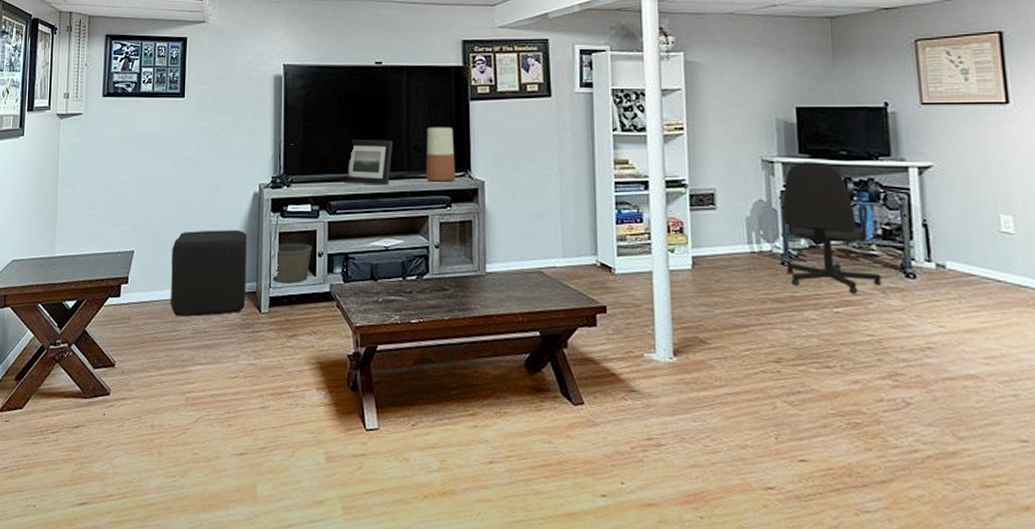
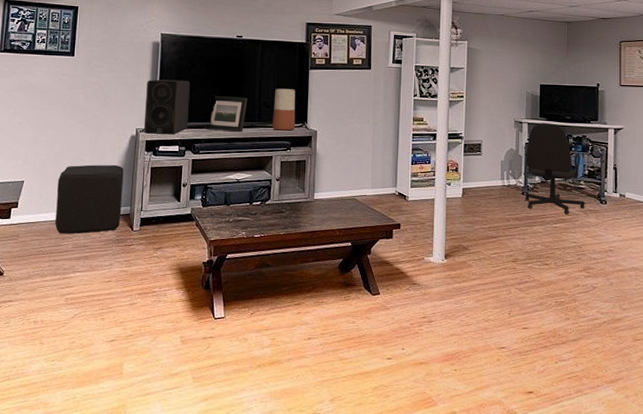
speaker: none [268,121,322,190] -> present [143,79,191,135]
basket: present [272,242,313,283] -> none [144,175,179,207]

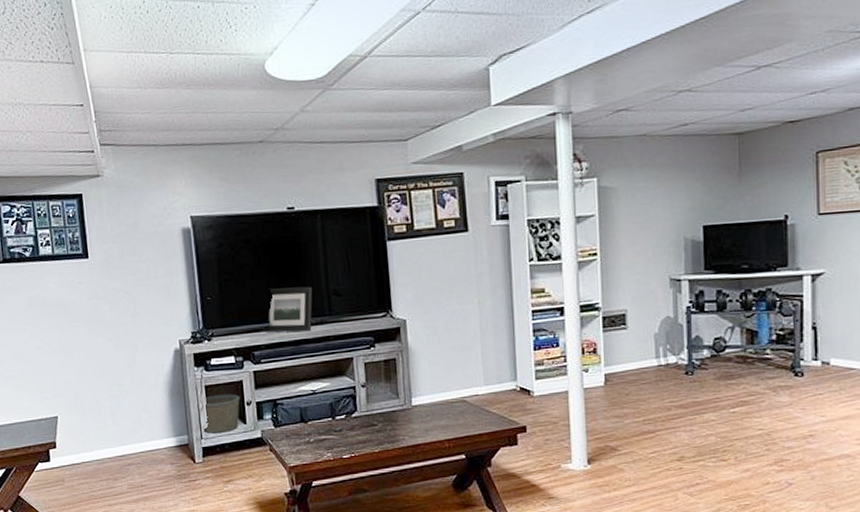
pouf: present [55,164,124,234] -> none [97,386,179,474]
speaker: present [143,79,191,135] -> none [183,273,242,345]
basket: none [144,175,179,207] -> present [202,394,240,434]
vase: present [272,88,296,131] -> none [345,269,377,325]
office chair: present [525,123,585,214] -> none [688,276,774,395]

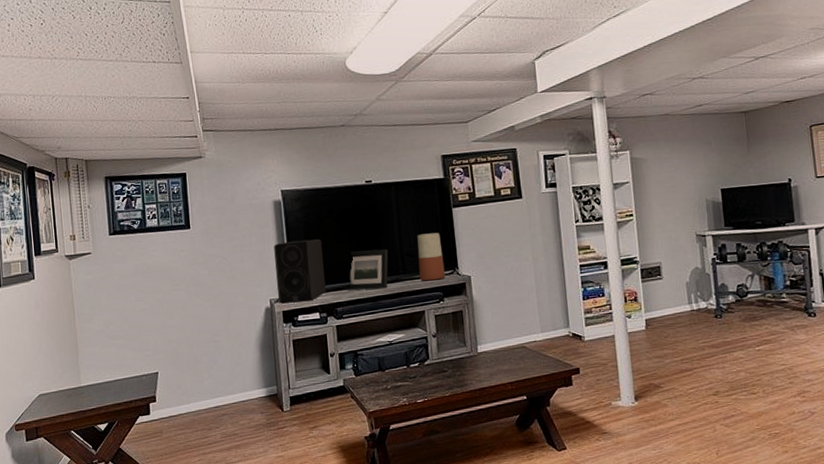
speaker: none [183,273,242,345] -> present [274,238,326,304]
basket: present [202,394,240,434] -> none [290,347,325,384]
vase: none [345,269,377,325] -> present [417,232,445,282]

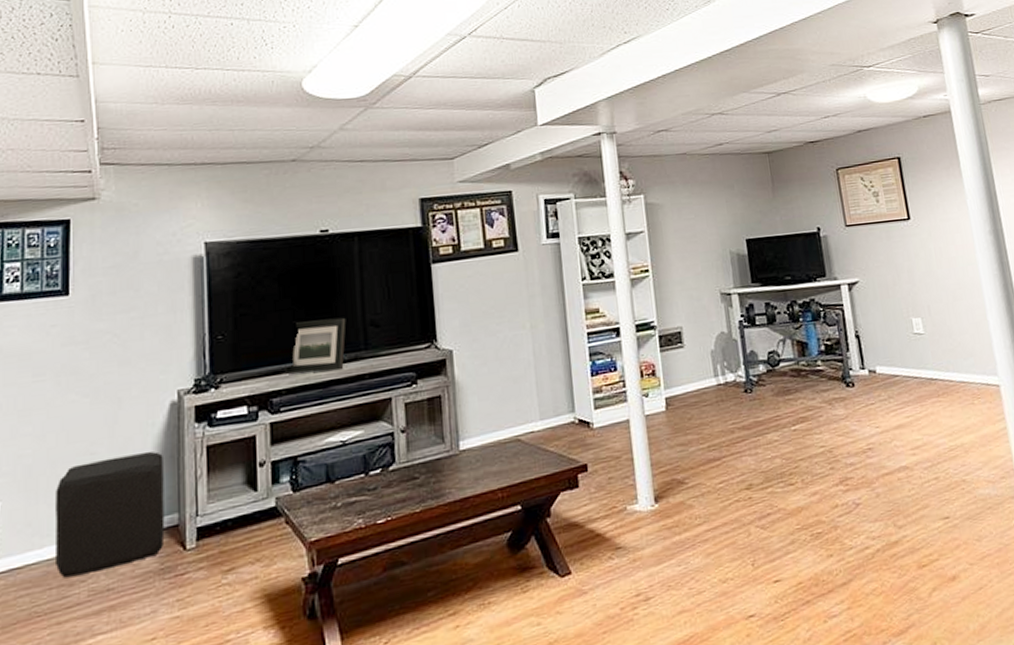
pouf: none [194,341,269,425] -> present [56,451,165,578]
speaker: present [274,238,326,304] -> none [189,305,259,395]
vase: present [417,232,445,282] -> none [384,295,420,359]

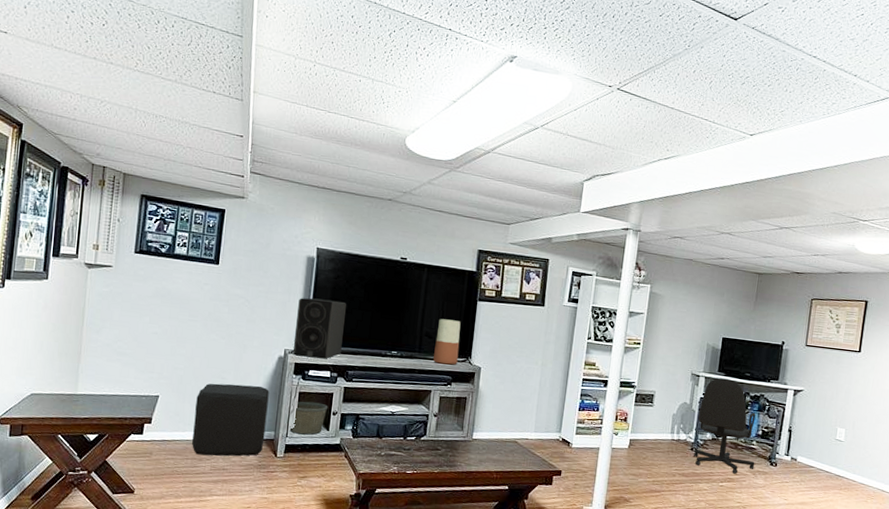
speaker: none [189,305,259,395] -> present [292,298,347,359]
basket: none [199,453,252,508] -> present [289,401,329,435]
picture frame: present [285,317,346,374] -> none [360,321,409,363]
vase: none [384,295,420,359] -> present [433,318,461,365]
office chair: none [741,289,829,411] -> present [694,378,756,474]

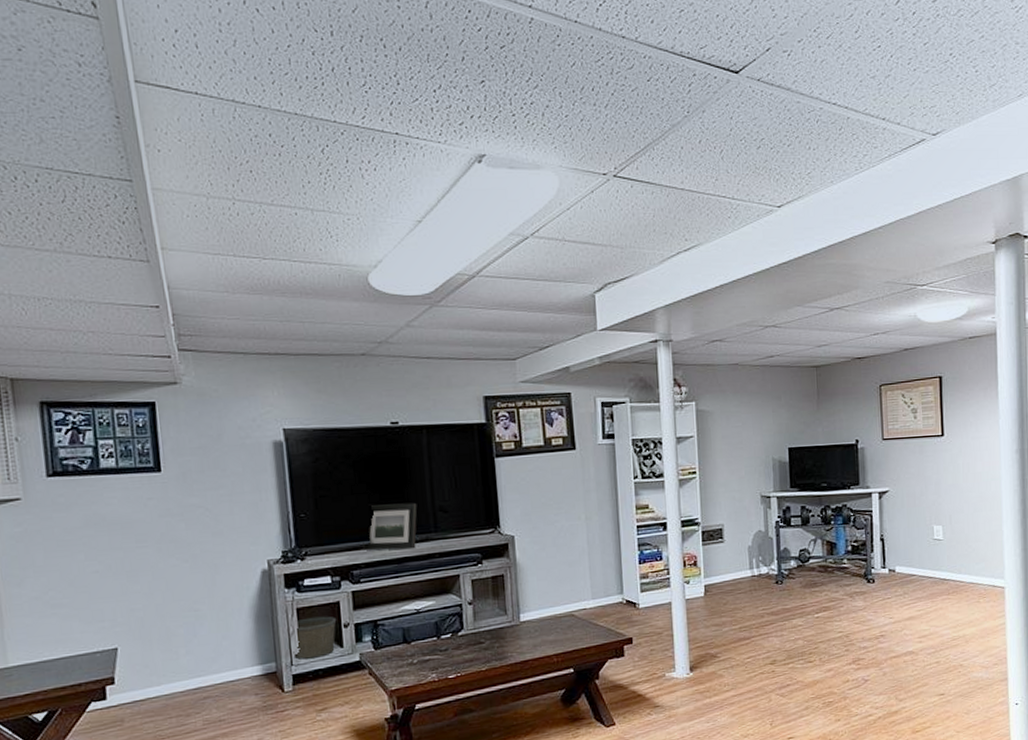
pouf: present [192,383,269,456] -> none [167,610,265,710]
speaker: present [292,298,347,359] -> none [273,488,340,565]
picture frame: none [360,321,409,363] -> present [363,502,418,551]
vase: present [433,318,461,365] -> none [452,485,485,541]
office chair: present [694,378,756,474] -> none [777,494,850,601]

